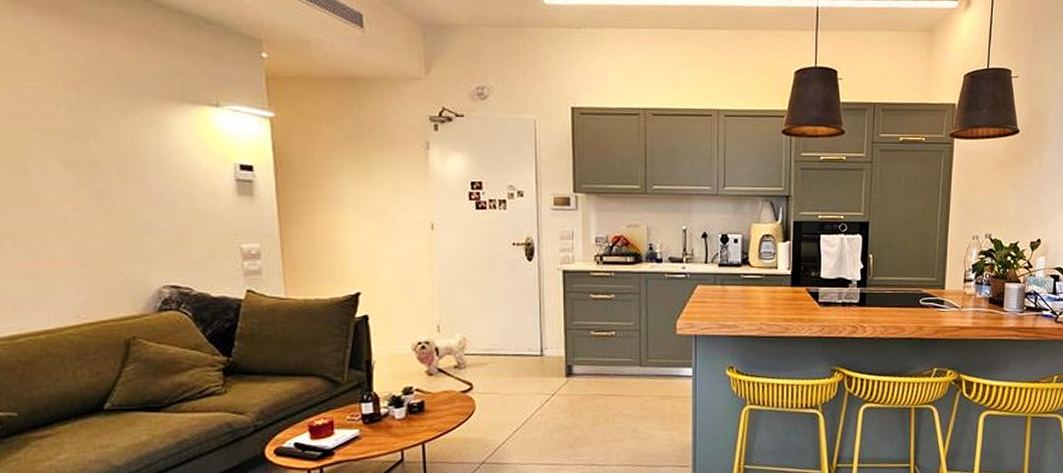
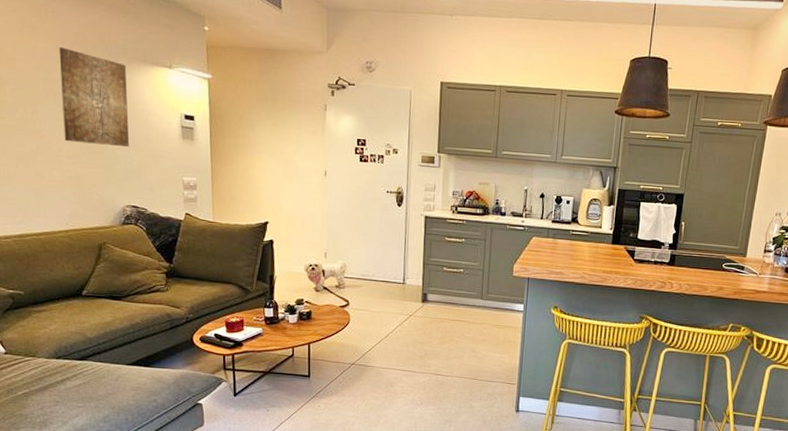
wall art: none [59,87,165,211] -> present [59,47,130,148]

